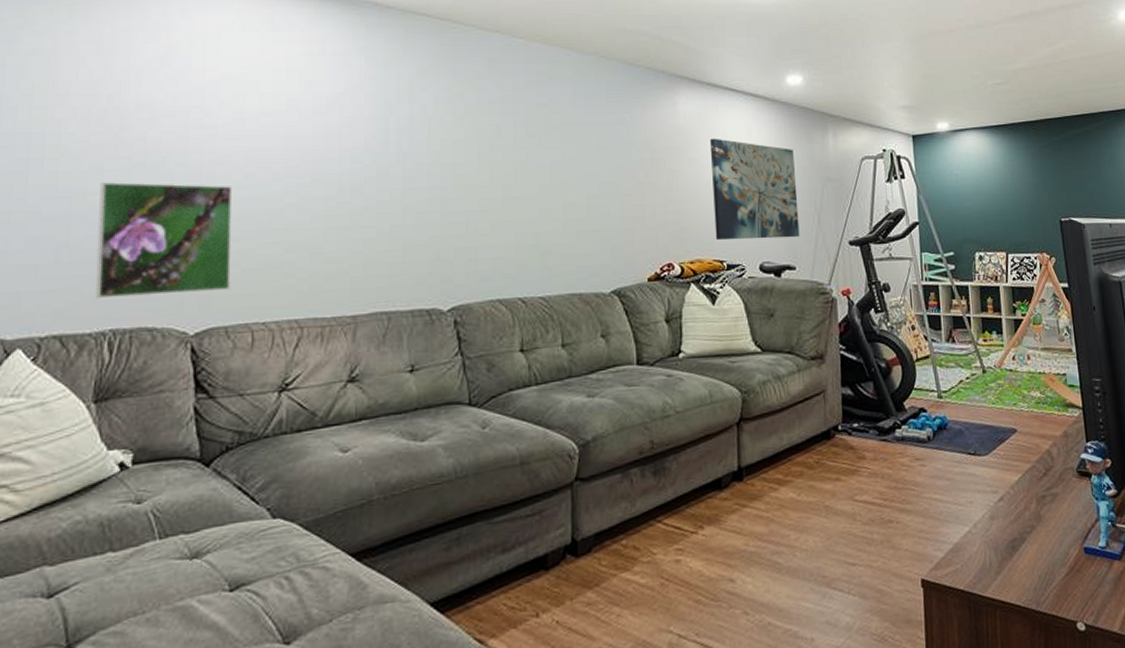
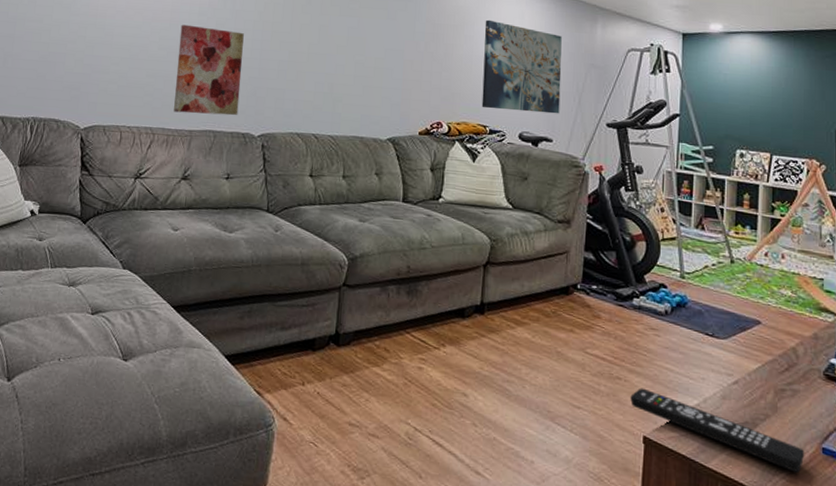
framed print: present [95,182,233,299] -> none [25,14,117,100]
wall art: none [327,177,418,295] -> present [174,24,244,116]
remote control: none [904,526,1070,580] -> present [630,388,805,473]

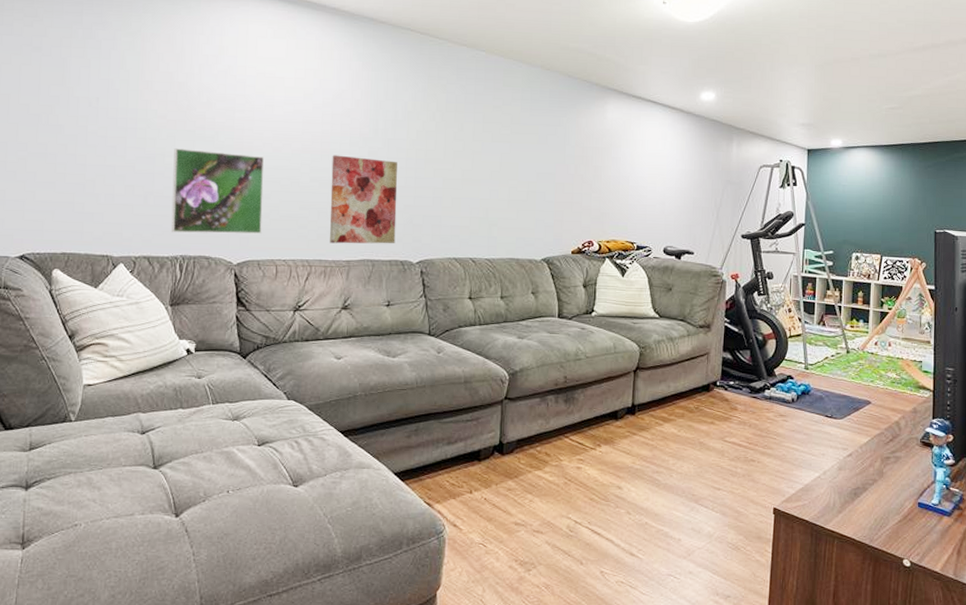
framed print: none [25,14,117,100] -> present [171,148,265,234]
wall art: present [481,19,562,114] -> none [629,141,701,228]
remote control: present [630,388,805,473] -> none [762,467,905,525]

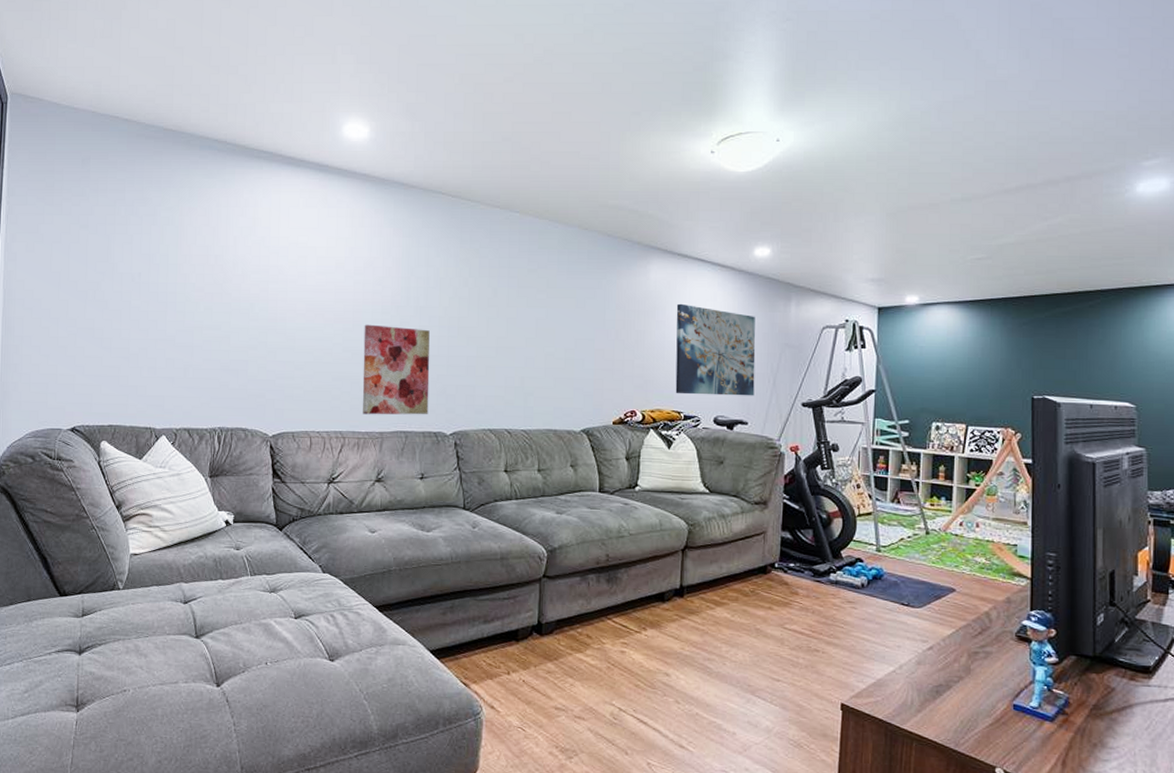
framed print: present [171,148,265,234] -> none [209,321,298,406]
wall art: none [629,141,701,228] -> present [675,303,756,396]

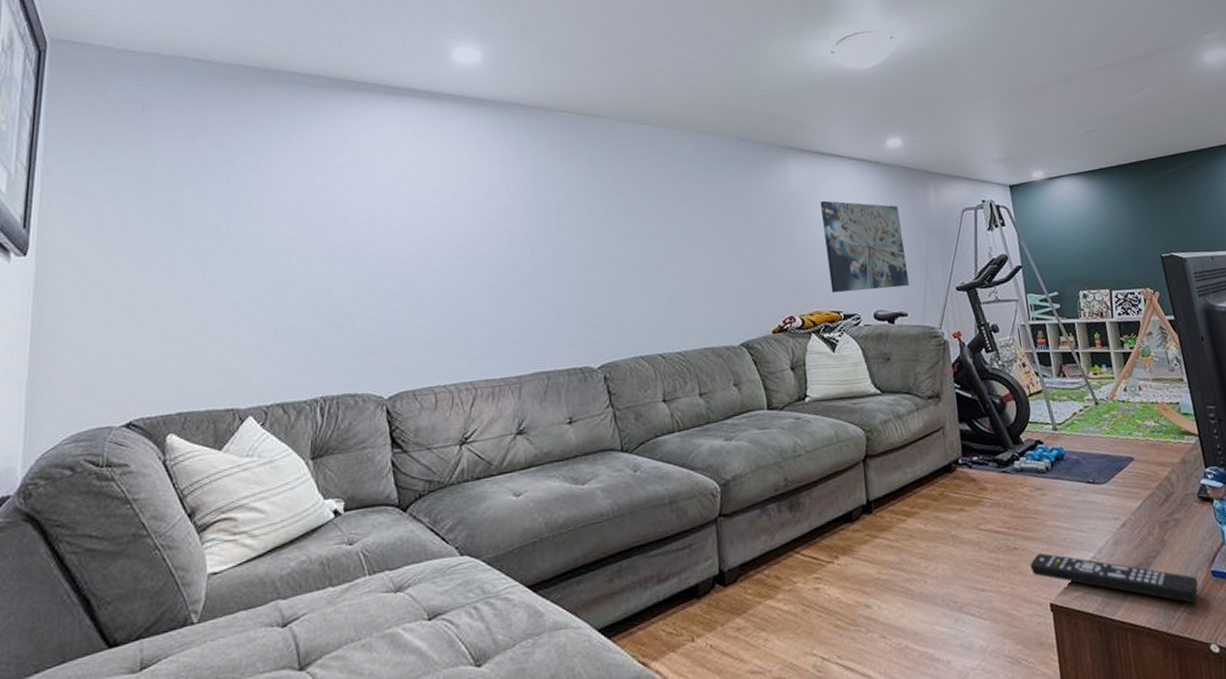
wall art: present [362,324,430,415] -> none [490,255,572,359]
remote control: none [828,658,997,729] -> present [1030,553,1199,603]

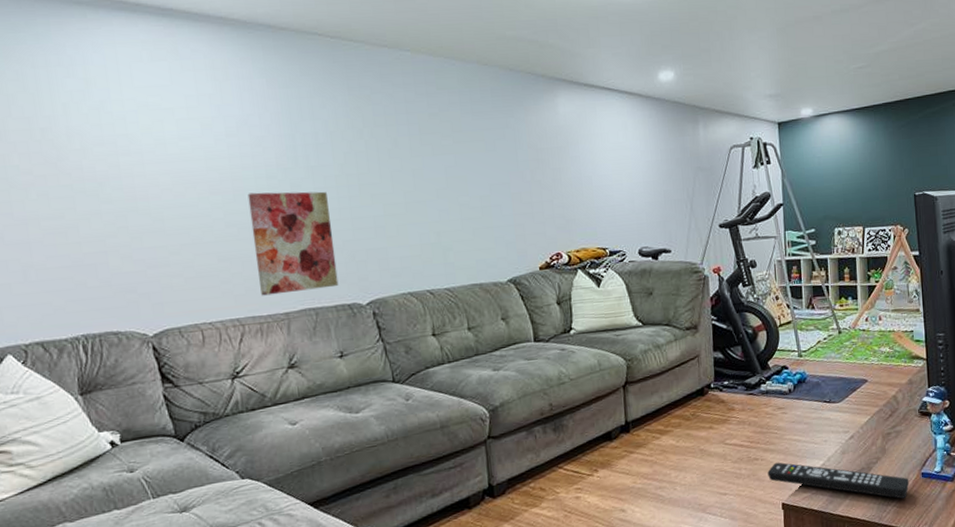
wall art: none [490,255,572,359] -> present [247,191,339,296]
wall art: present [820,200,910,294] -> none [589,136,675,231]

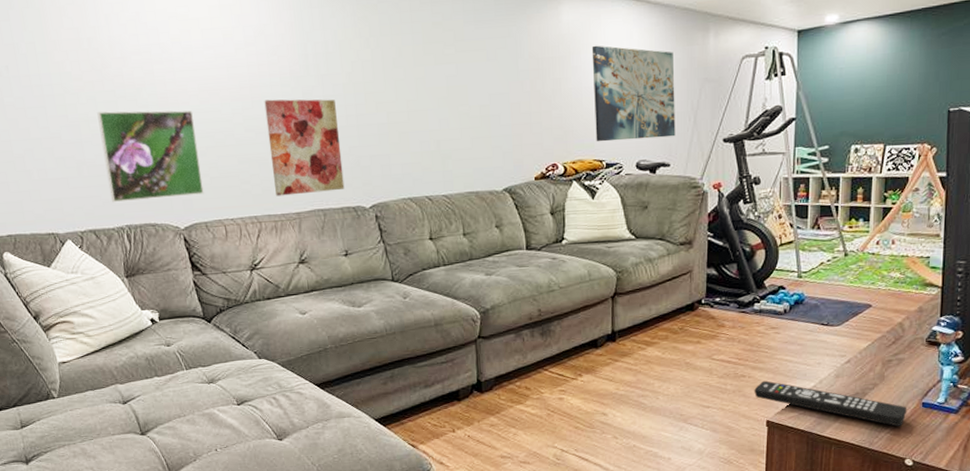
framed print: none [50,205,177,310] -> present [97,110,204,203]
wall art: none [589,136,675,231] -> present [591,45,676,142]

